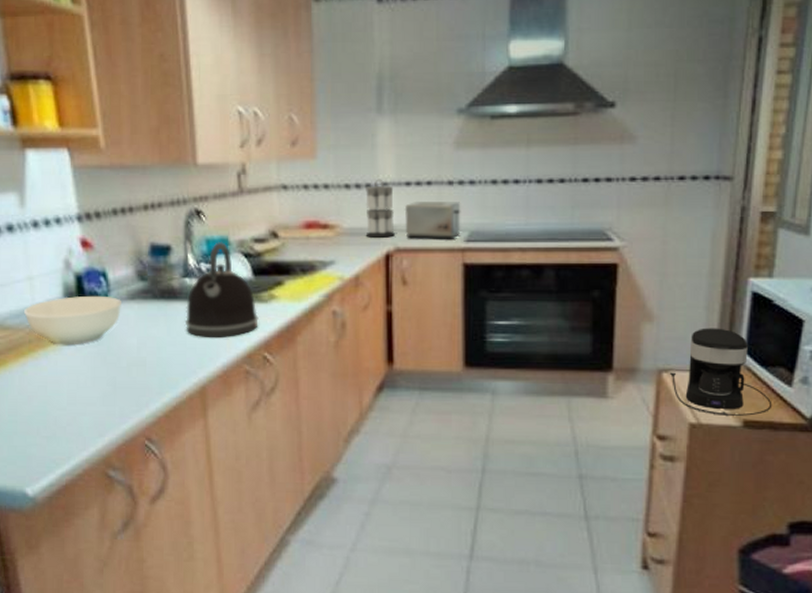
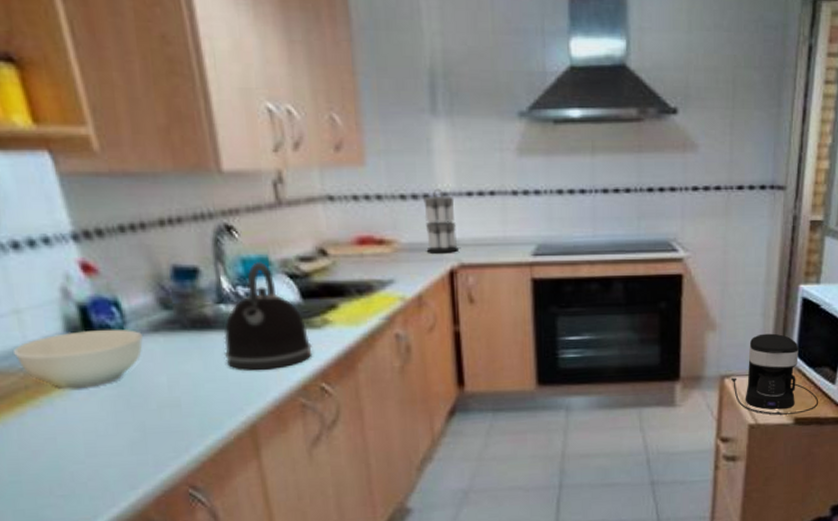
toaster: present [404,202,461,239] -> none [467,213,528,254]

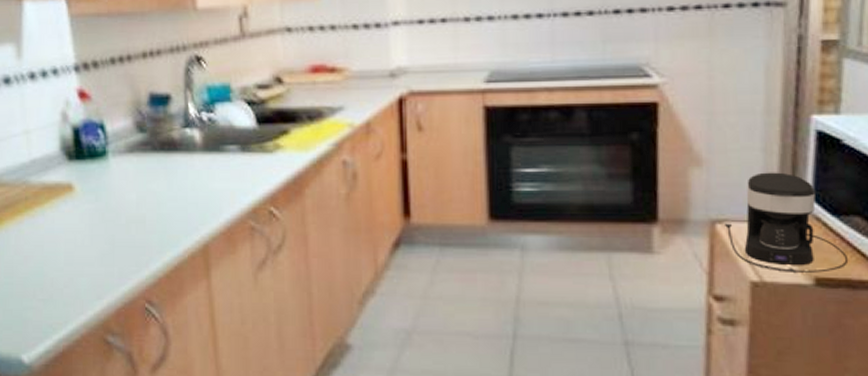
bowl: present [12,329,144,388] -> none [20,149,121,201]
kettle: present [223,260,312,370] -> none [185,88,264,191]
spice rack: present [423,188,458,253] -> none [375,17,408,81]

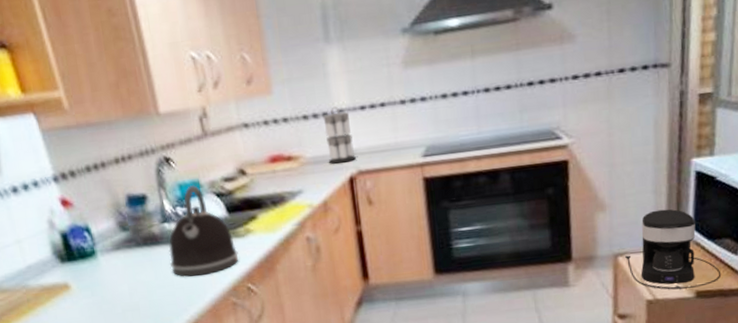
kettle: none [185,88,264,191] -> present [169,184,238,277]
spice rack: none [375,17,408,81] -> present [323,106,356,164]

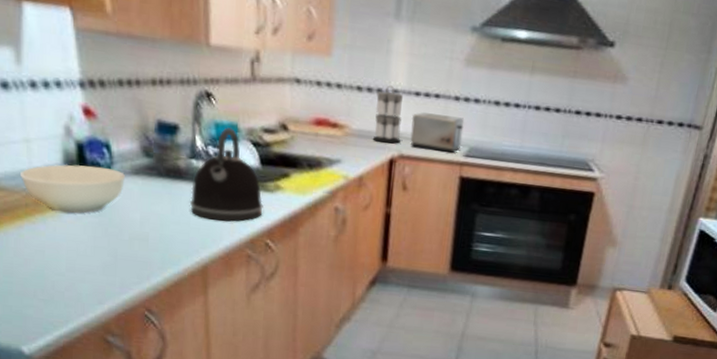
bowl: none [17,249,109,300] -> present [19,164,126,213]
toaster: none [362,119,418,160] -> present [410,112,465,153]
coffee maker: present [625,209,722,290] -> none [622,256,699,333]

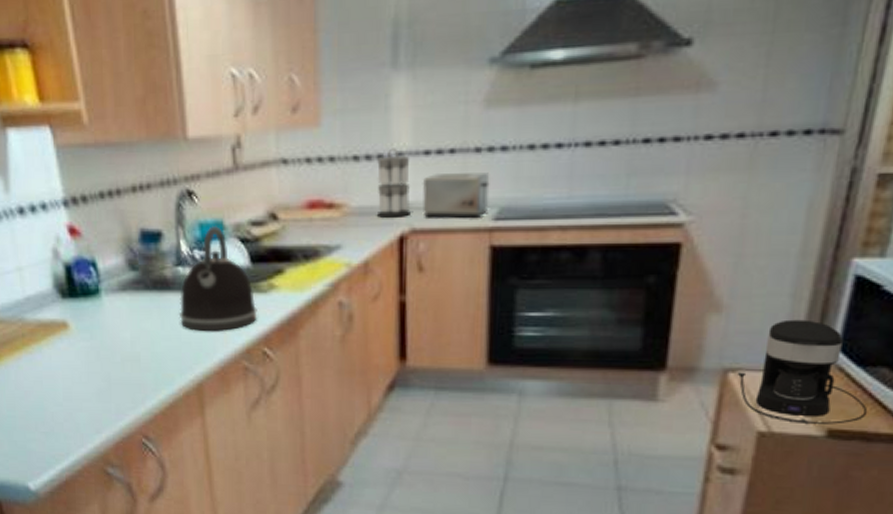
bowl: present [19,164,126,213] -> none [15,287,114,338]
coffee maker: none [622,256,699,333] -> present [738,319,868,425]

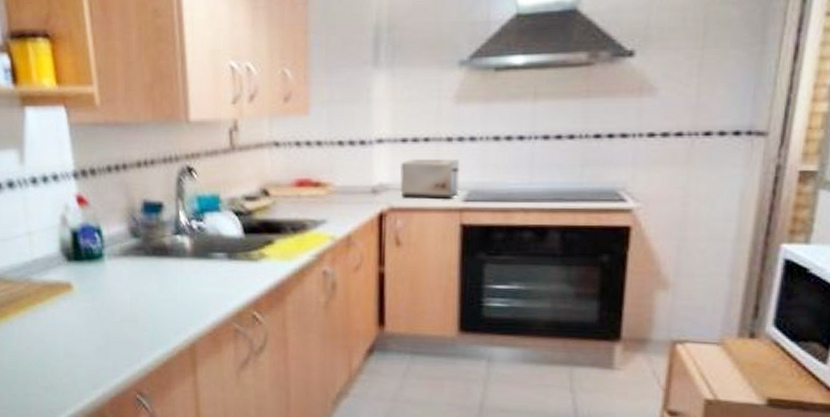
kettle: present [179,225,257,331] -> none [175,198,248,295]
spice rack: present [377,148,411,218] -> none [359,135,389,197]
coffee maker: present [738,319,868,425] -> none [685,297,803,394]

